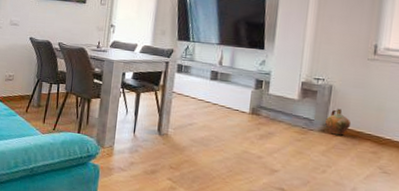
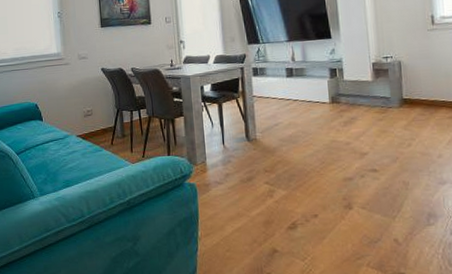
ceramic jug: present [325,108,352,136] -> none [401,82,425,108]

